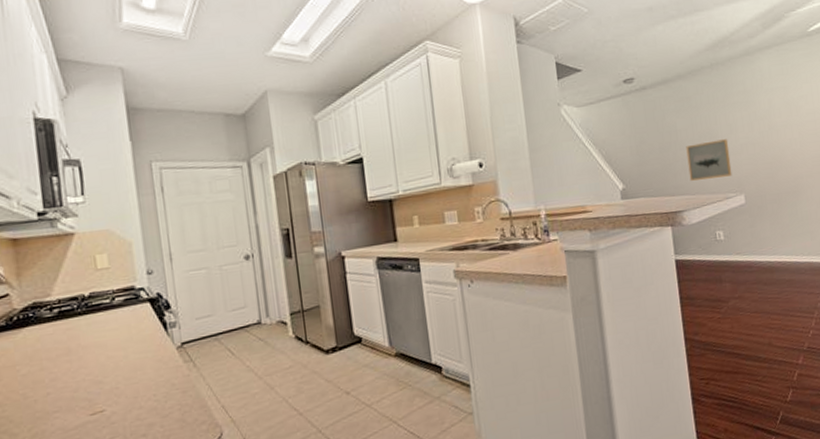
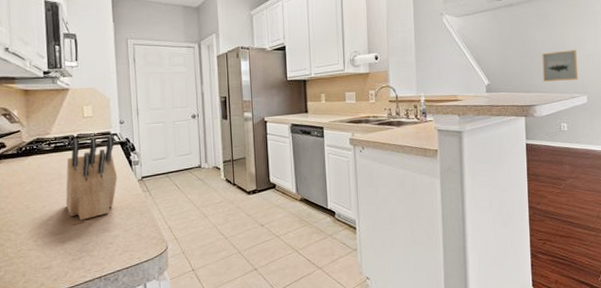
knife block: none [76,291,149,408] -> present [65,136,118,220]

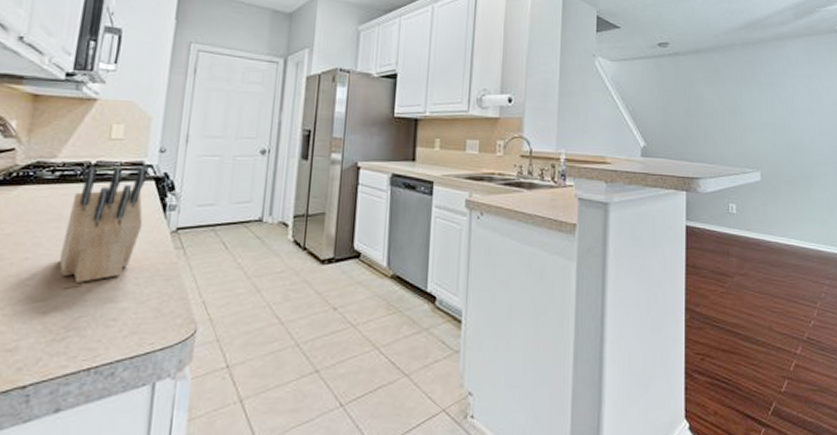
wall art: present [542,50,578,82] -> none [710,114,751,152]

